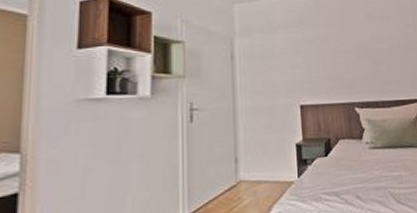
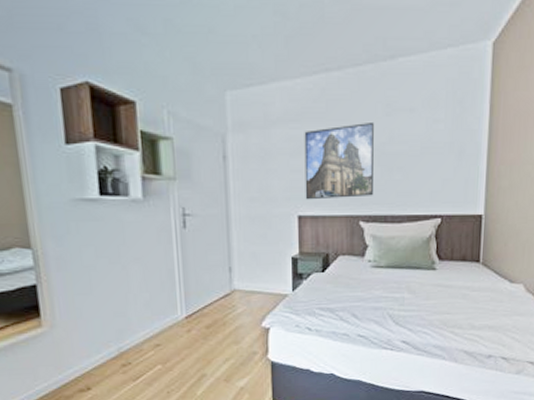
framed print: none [302,27,364,91] -> present [304,123,374,200]

